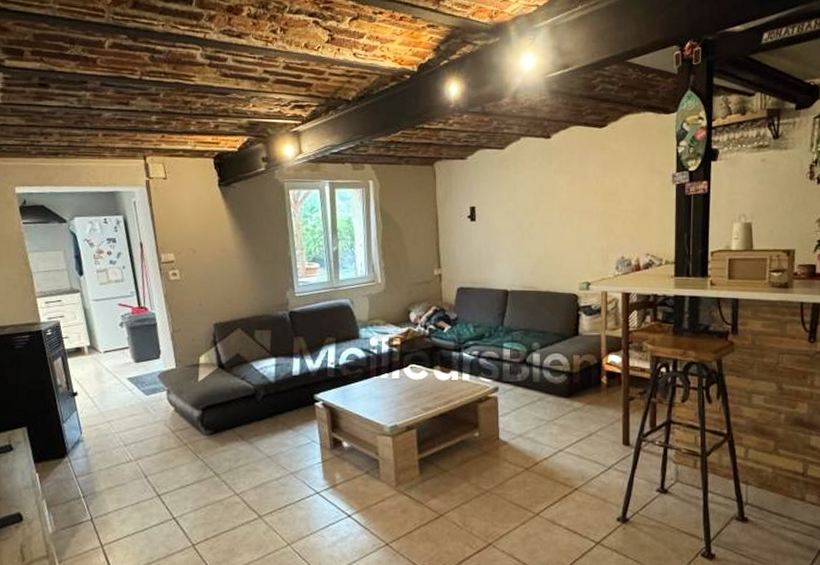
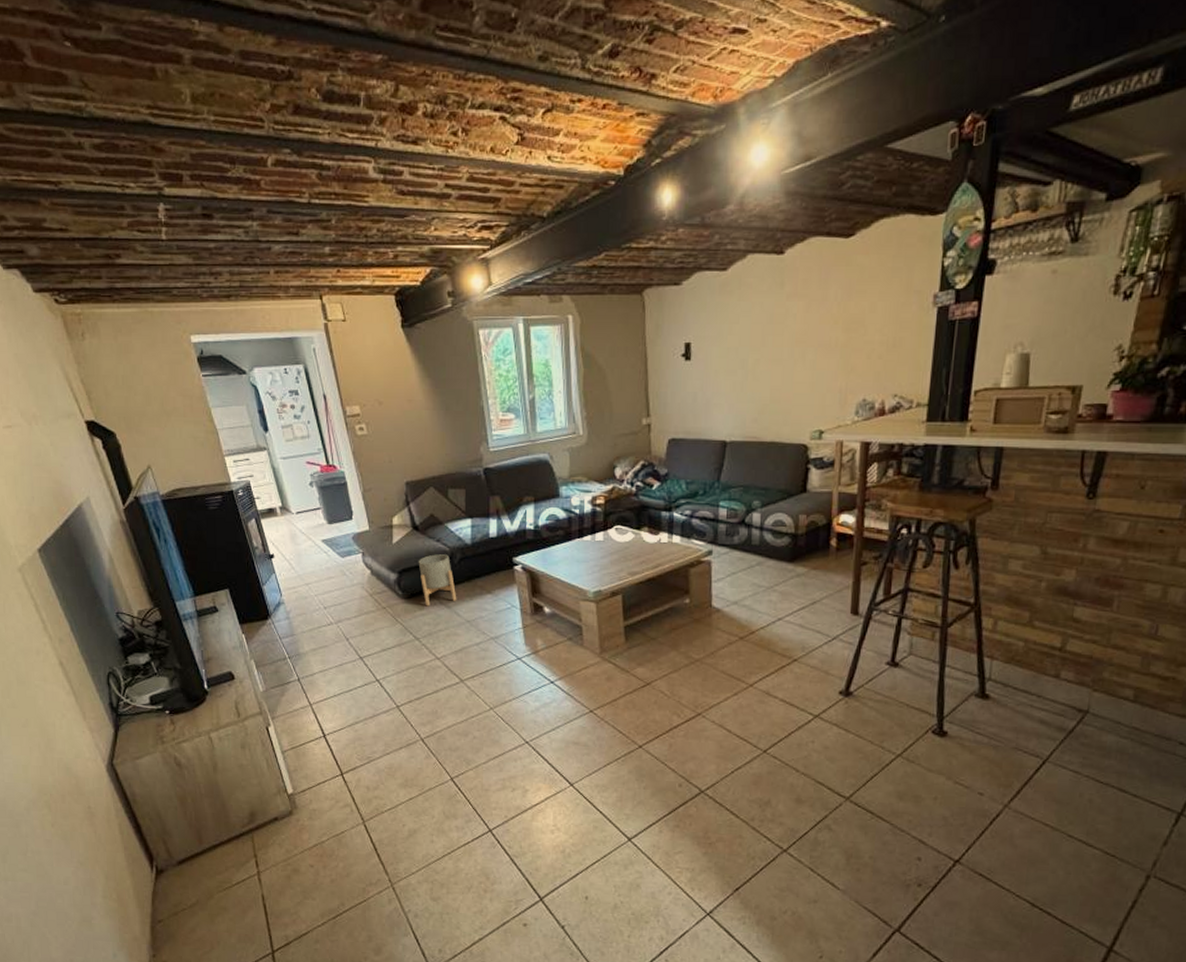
planter: none [222,391,259,443] -> present [418,554,457,607]

